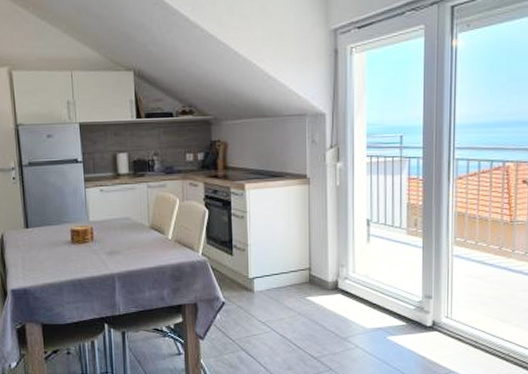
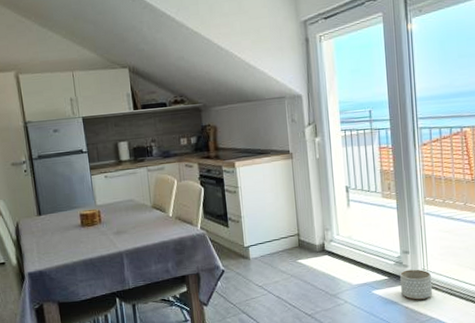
planter: none [420,316,455,350] -> present [400,269,433,300]

